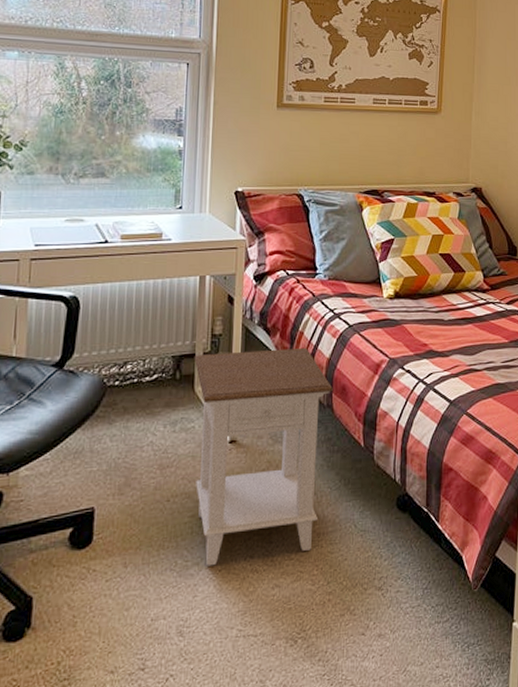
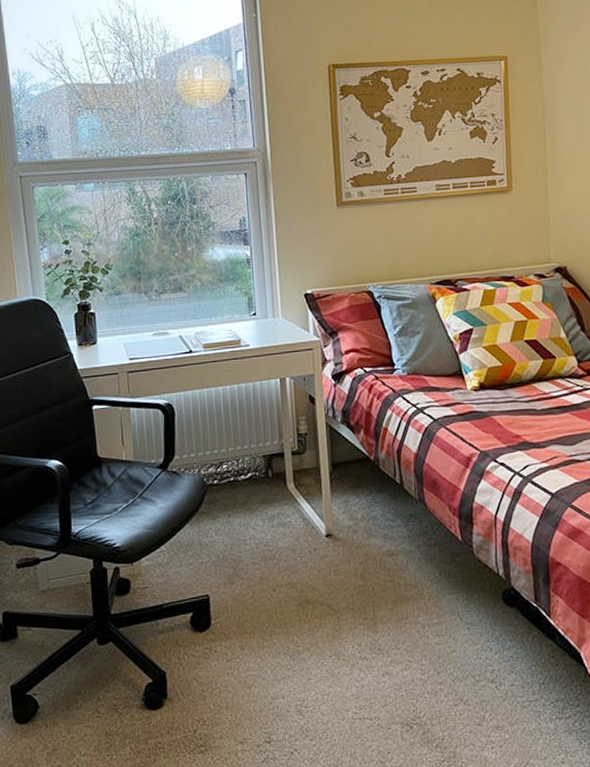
nightstand: present [194,347,333,566] -> none [283,443,424,652]

